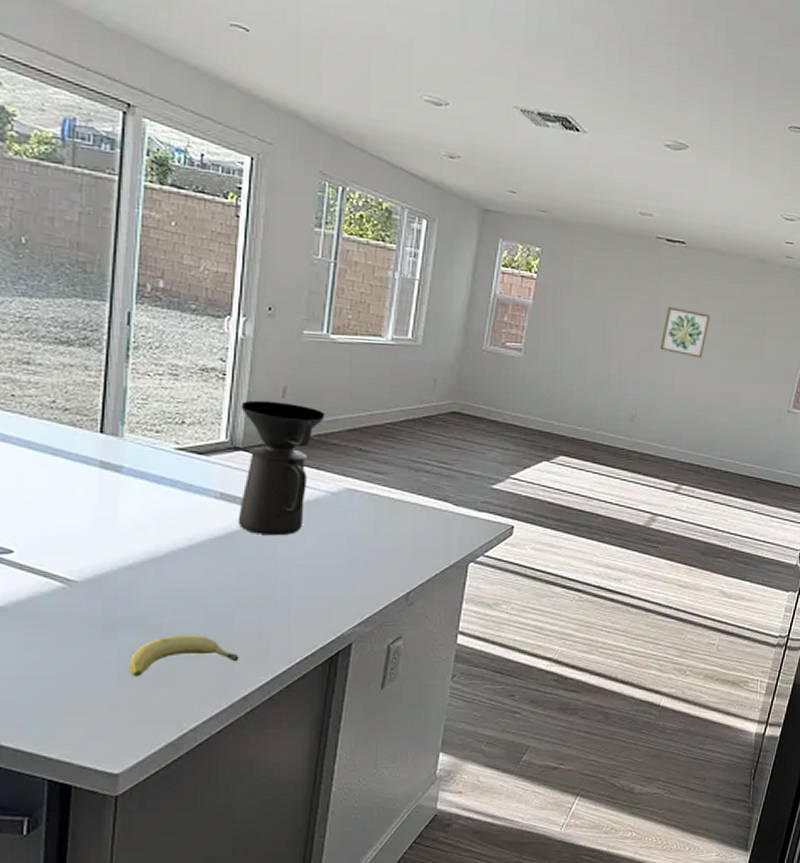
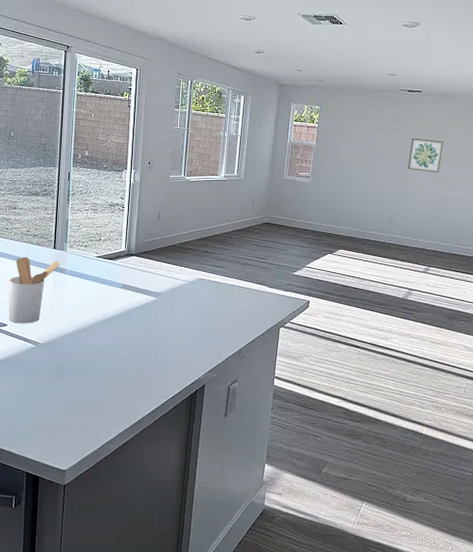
utensil holder: none [15,442,112,549] -> present [8,256,60,323]
fruit: present [128,634,239,677] -> none [71,378,135,406]
coffee maker: present [237,400,325,536] -> none [133,223,184,312]

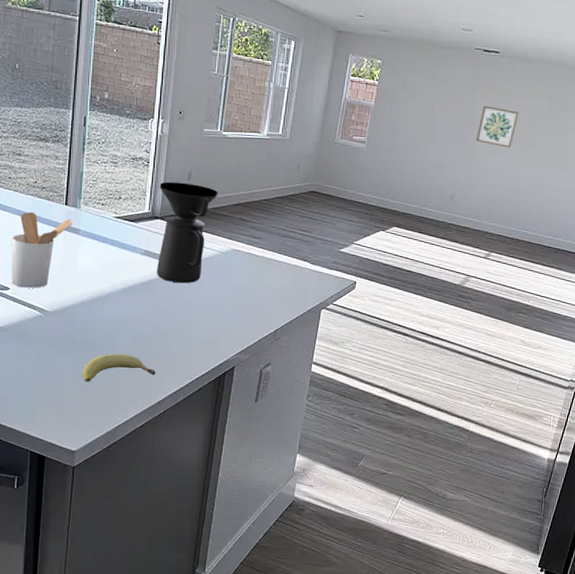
fruit: none [71,378,135,406] -> present [82,353,156,382]
coffee maker: none [133,223,184,312] -> present [156,181,218,284]

